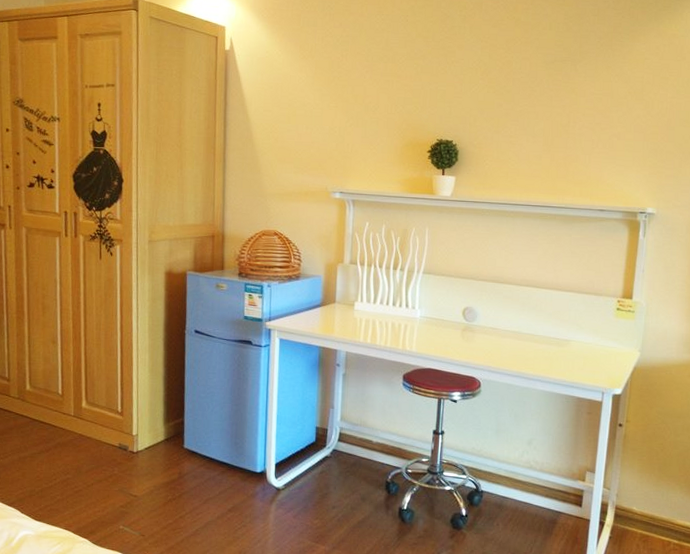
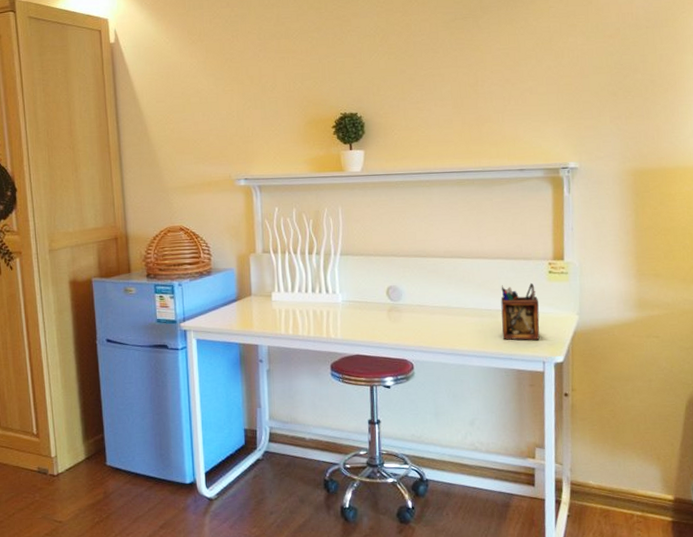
desk organizer: none [566,317,604,371] -> present [501,282,540,340]

